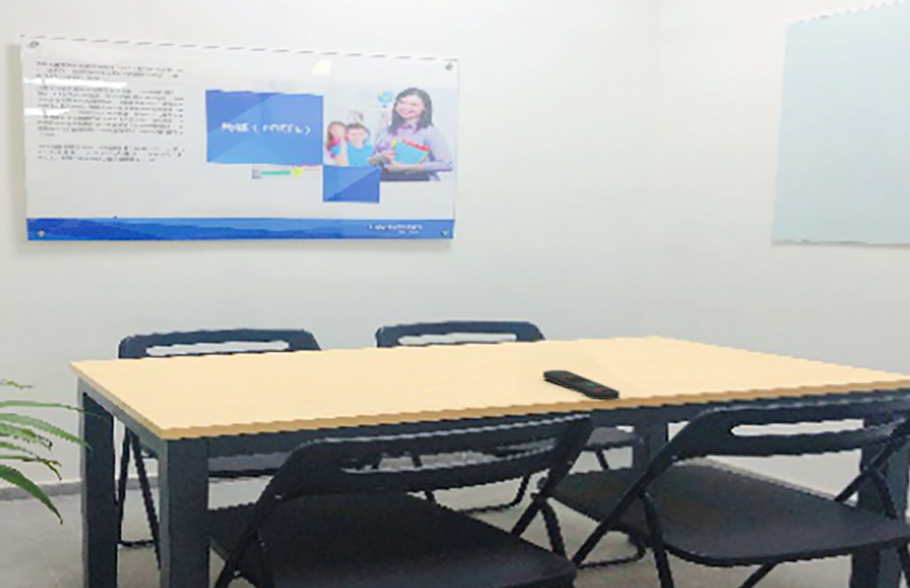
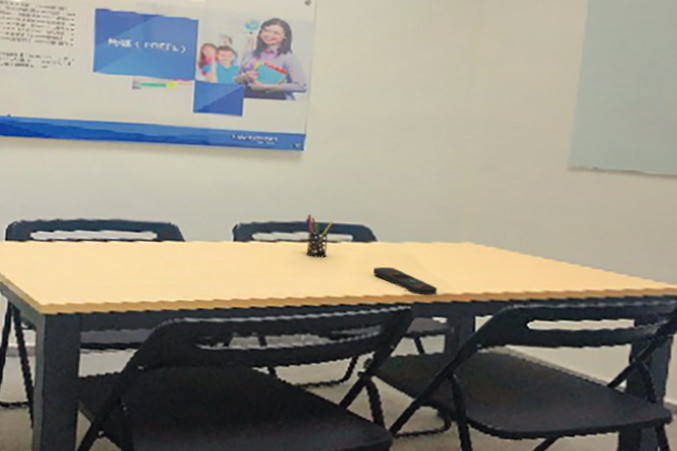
pen holder: none [459,312,492,362] -> present [305,214,333,258]

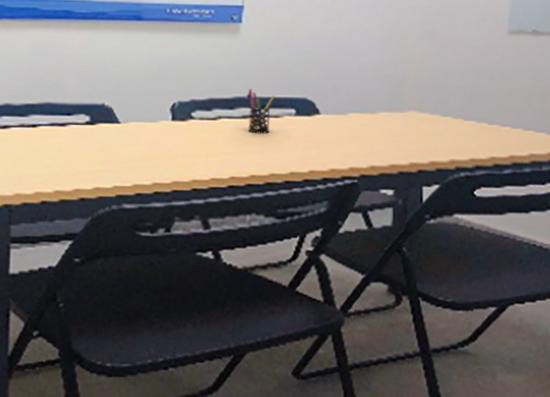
remote control: present [373,266,438,296] -> none [318,140,384,168]

